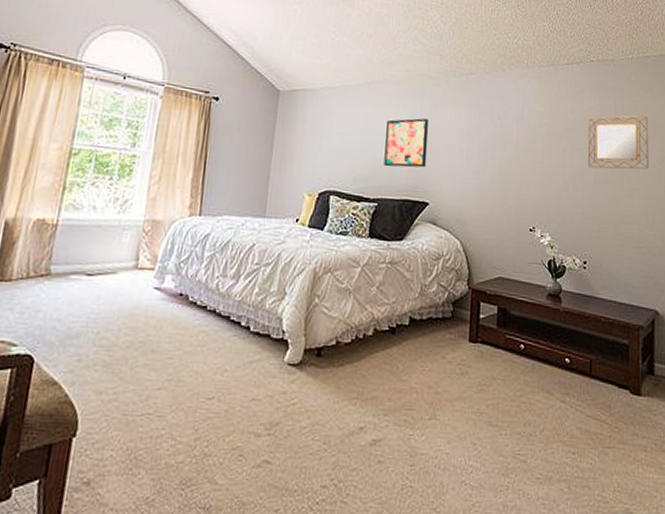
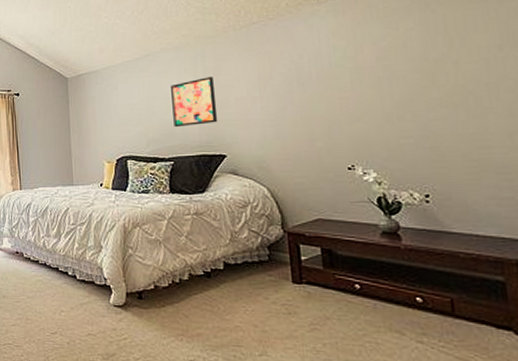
home mirror: present [588,115,649,170] -> none [407,23,506,94]

